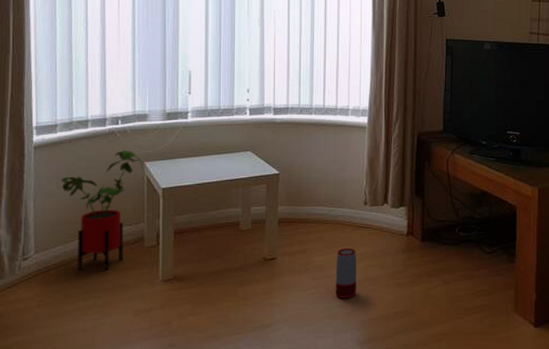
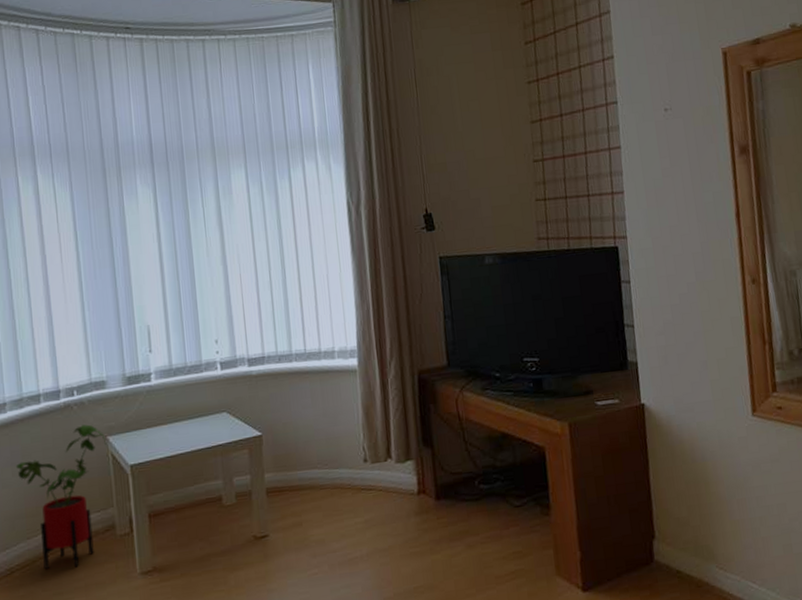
speaker: present [335,247,356,298] -> none [338,515,366,577]

